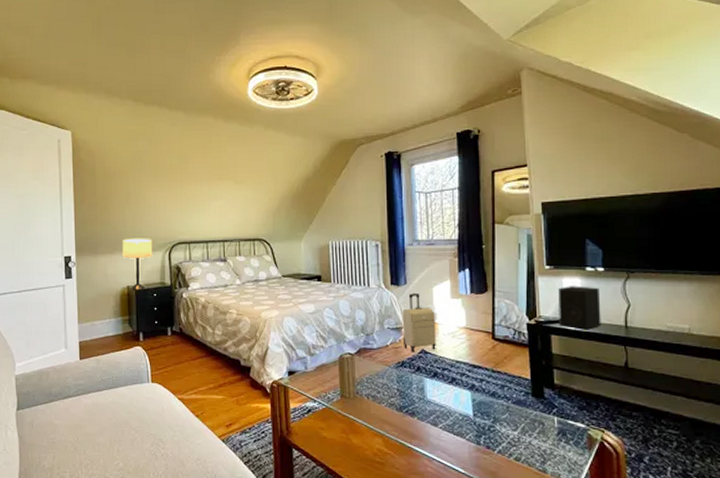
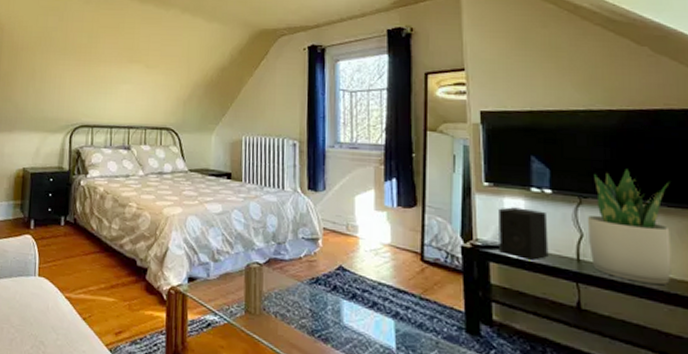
table lamp: present [122,238,153,291] -> none [21,117,54,174]
suitcase: present [402,292,436,352] -> none [318,200,357,268]
planter: none [633,244,704,341] -> present [587,169,672,285]

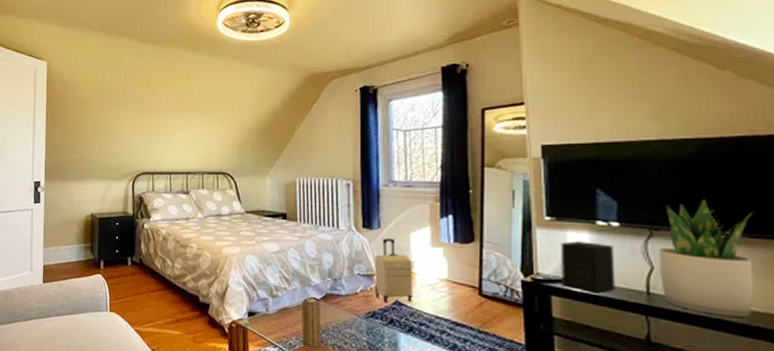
suitcase: none [318,200,357,268] -> present [374,237,412,303]

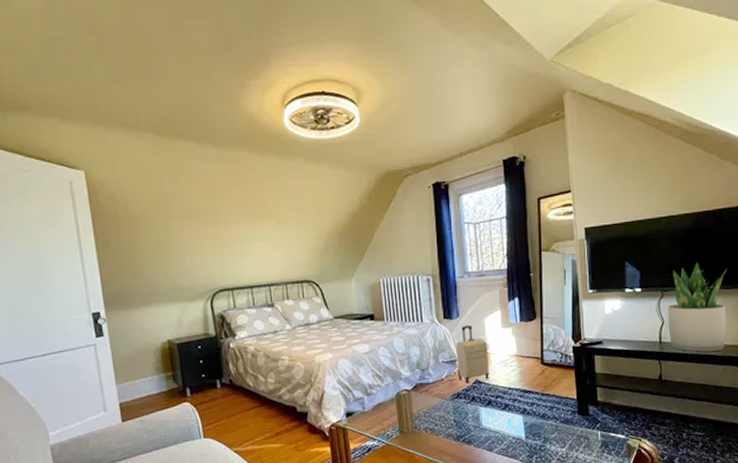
speaker: present [561,241,615,294] -> none [601,307,639,349]

